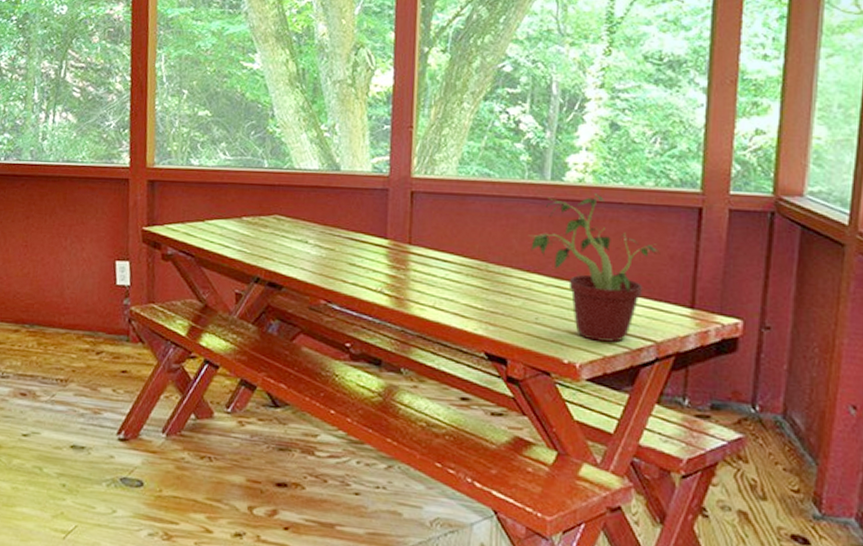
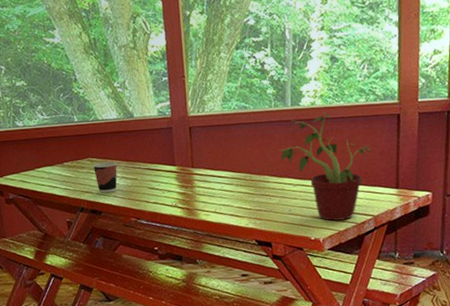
cup: none [279,222,312,263] -> present [92,161,118,193]

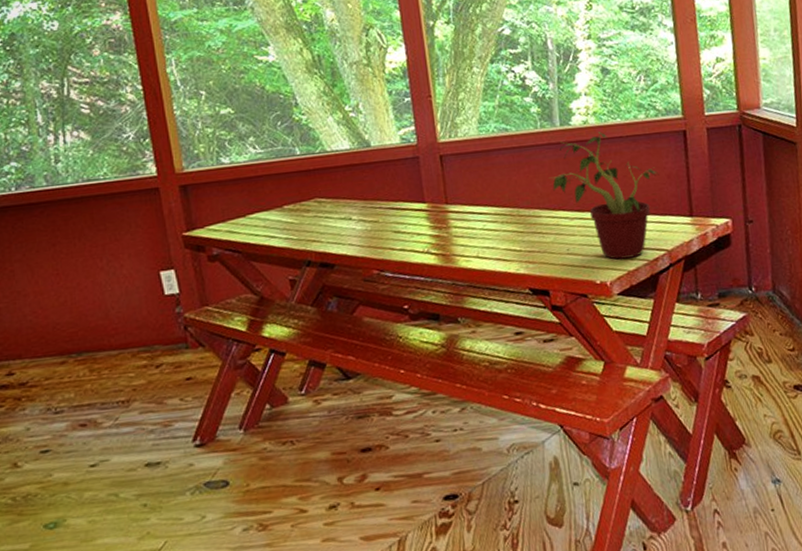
cup: present [92,161,118,193] -> none [321,201,353,241]

